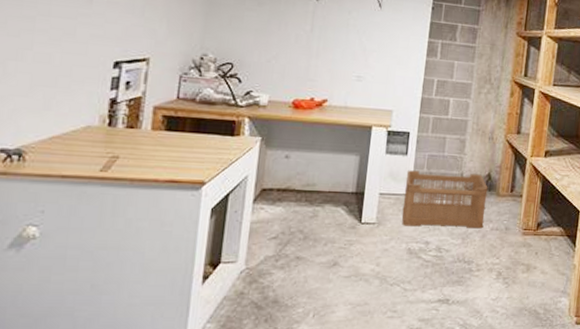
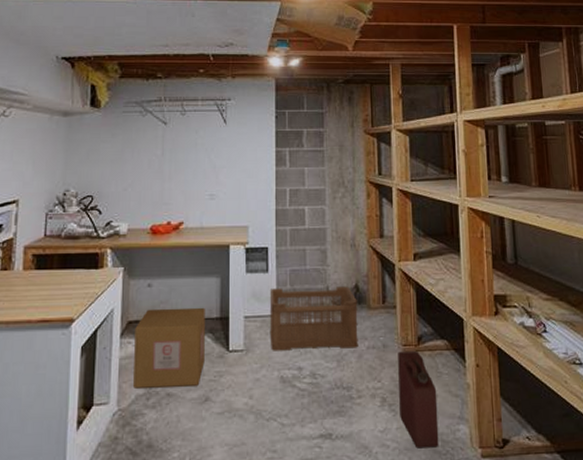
cardboard box: none [263,179,342,252] -> present [133,307,205,388]
jerry can: none [511,235,547,315] -> present [398,351,439,449]

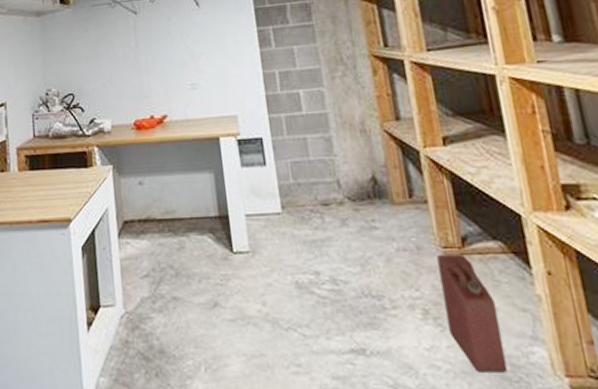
cardboard box: present [133,307,205,388] -> none [132,205,209,291]
plastic crate: present [269,286,358,351] -> none [270,178,385,253]

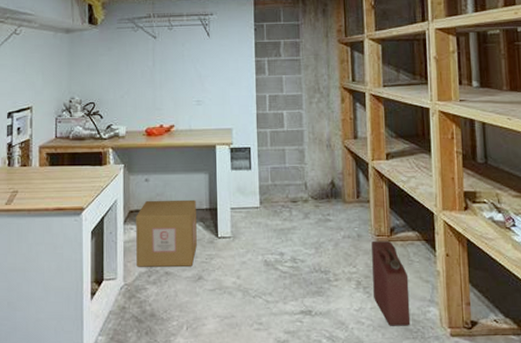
cardboard box: none [132,205,209,291] -> present [136,199,197,267]

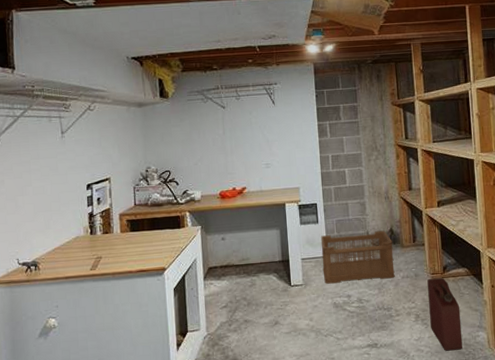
cardboard box: present [136,199,197,267] -> none [215,253,272,318]
plastic crate: none [253,182,335,238] -> present [320,230,395,284]

